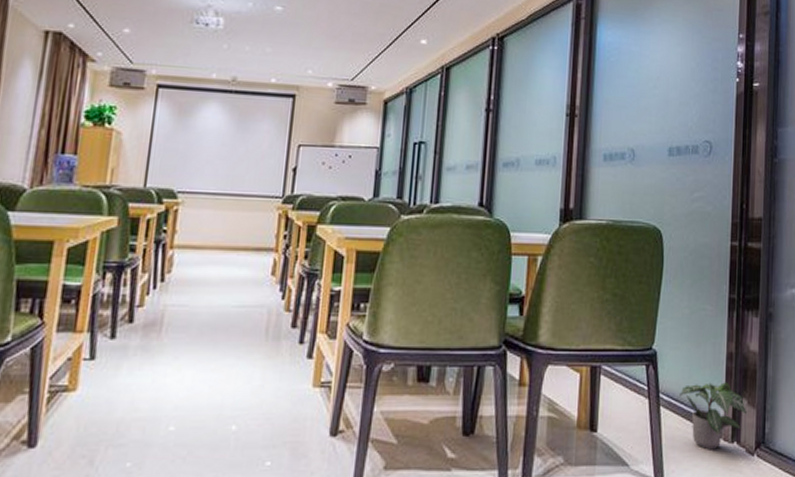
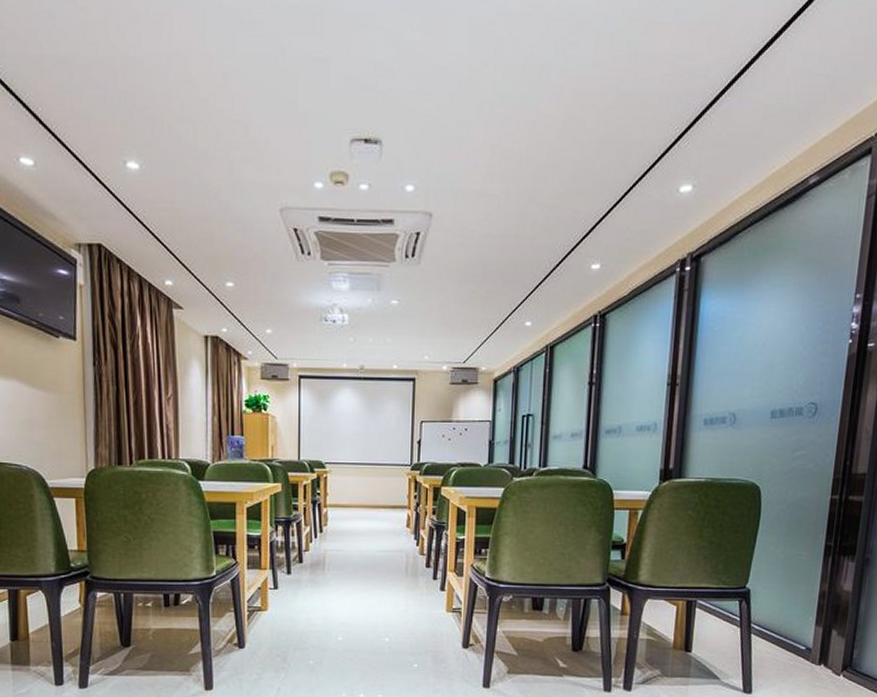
potted plant: present [678,382,747,449] -> none [769,616,836,669]

